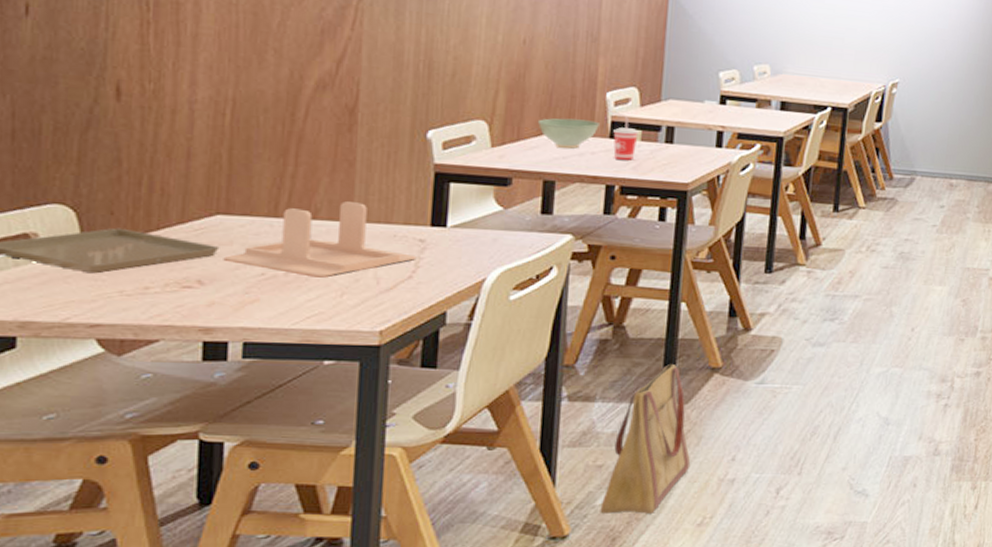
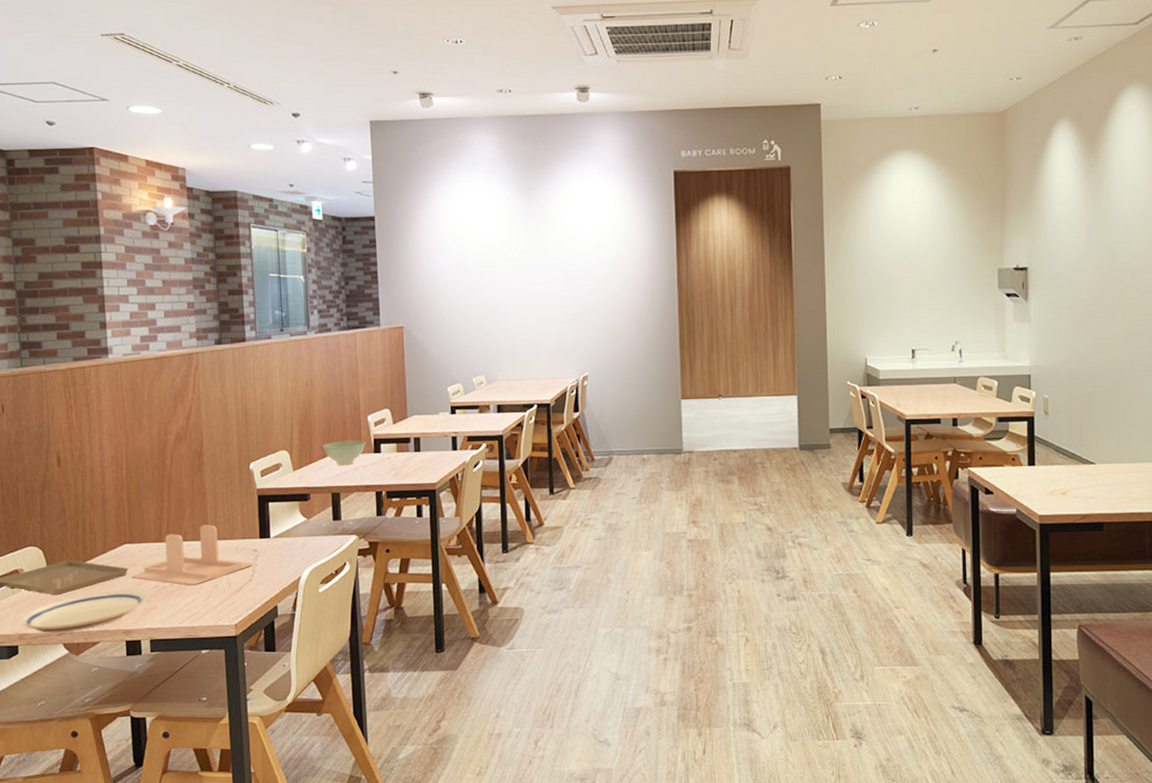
plate: none [26,274,244,324] -> present [21,590,146,633]
shopping bag: present [600,363,691,514] -> none [402,636,466,766]
beverage cup: present [610,111,639,160] -> none [372,431,395,470]

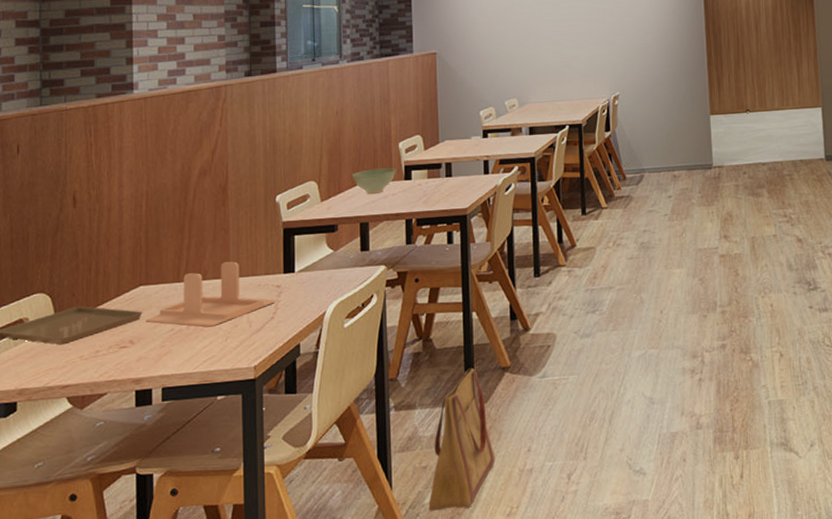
plate: present [21,590,146,633] -> none [22,335,160,387]
shopping bag: none [402,636,466,766] -> present [428,367,496,511]

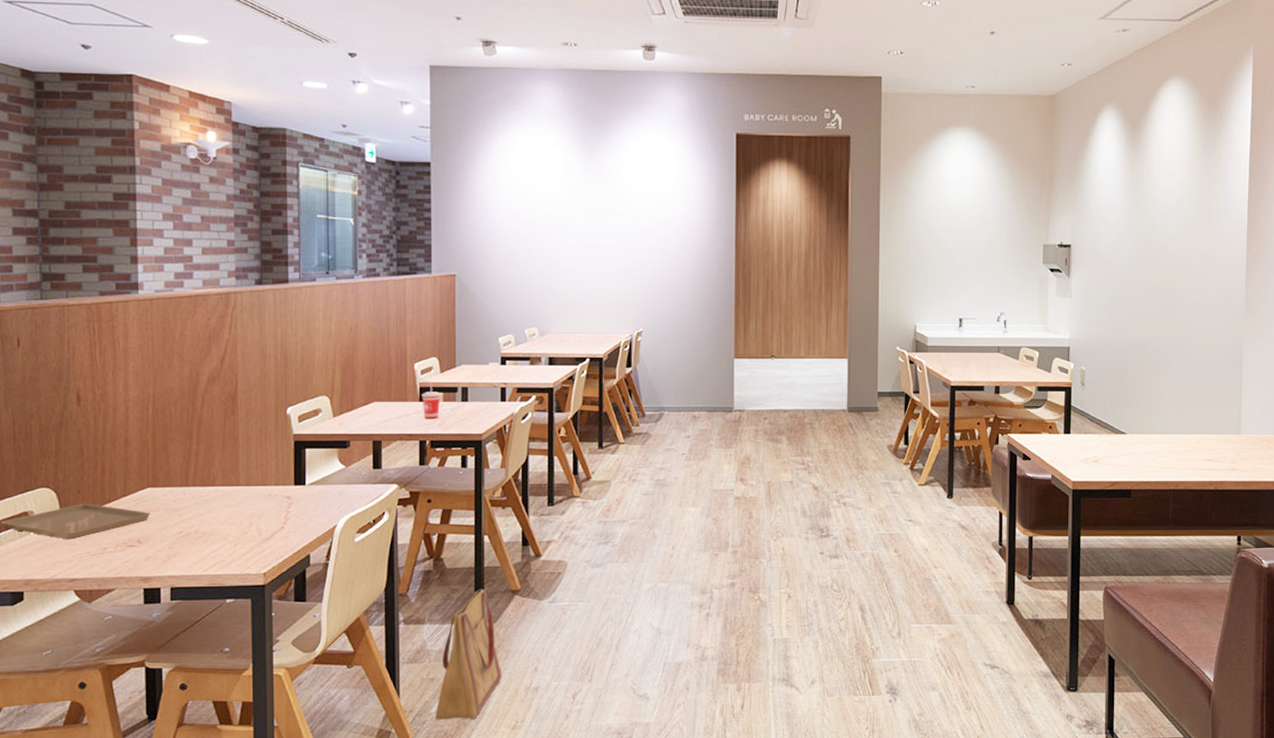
napkin holder: present [146,261,276,327] -> none [153,470,286,532]
bowl: present [351,168,396,194] -> none [365,388,411,413]
beverage cup: none [403,157,425,197] -> present [418,379,441,418]

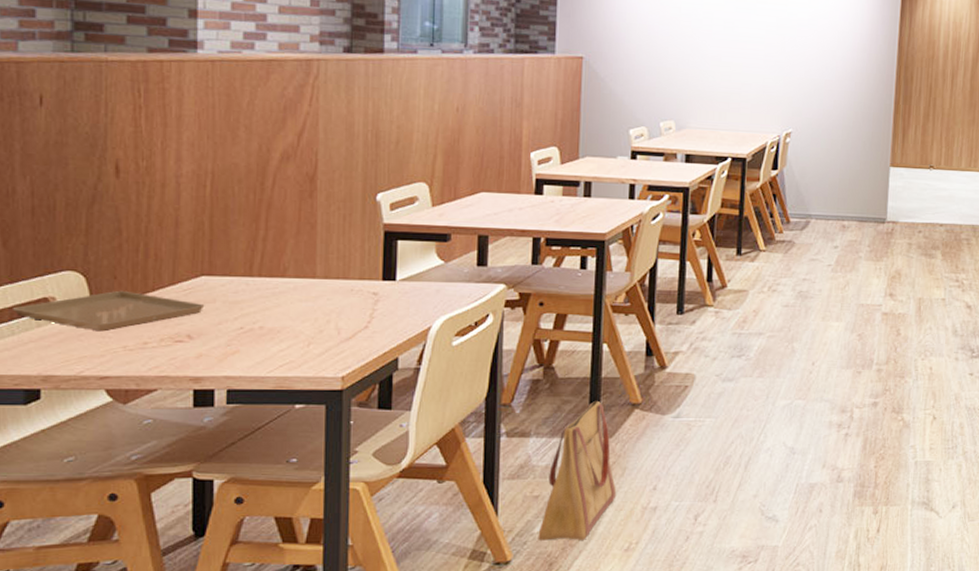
beverage cup: present [418,379,441,418] -> none [534,169,560,214]

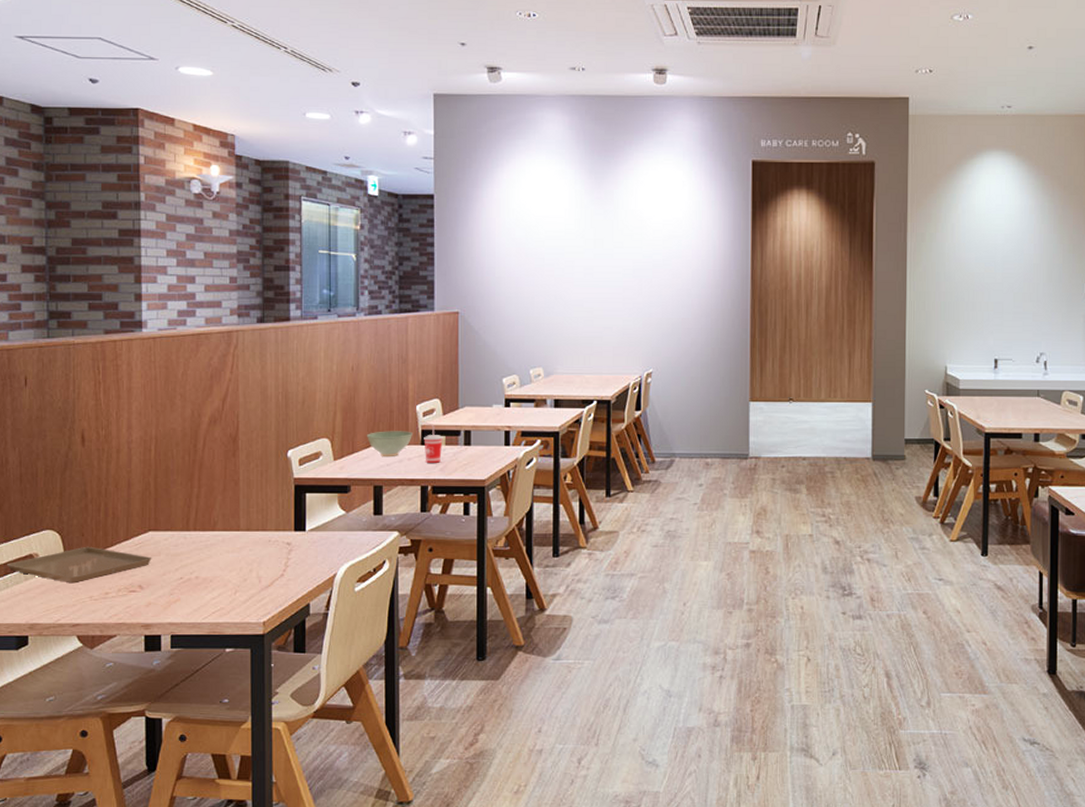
bowl: none [471,177,525,205] -> present [366,431,413,456]
beverage cup: none [534,169,560,214] -> present [420,421,443,463]
shopping bag: present [538,400,617,541] -> none [435,643,505,782]

